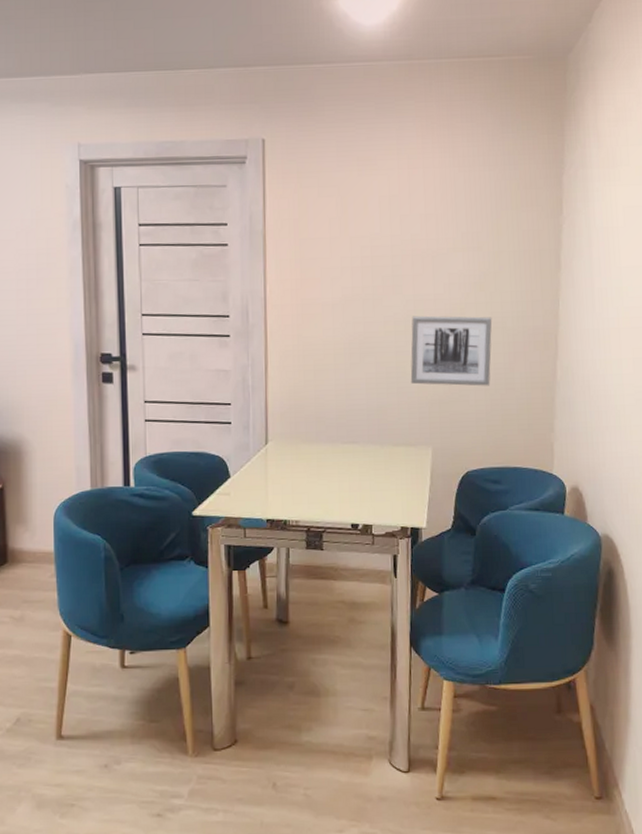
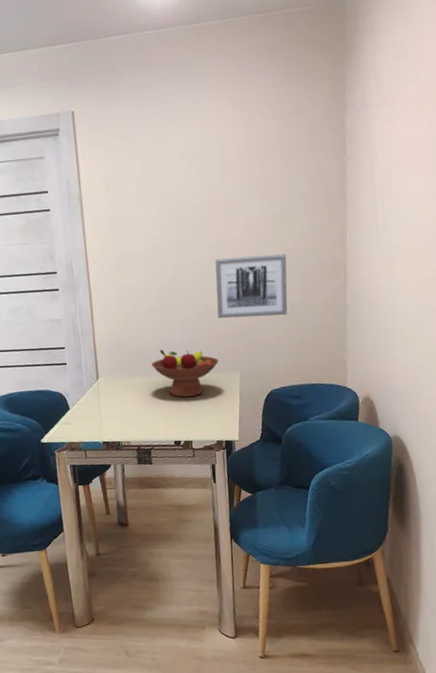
fruit bowl: none [331,415,409,472] -> present [151,349,219,398]

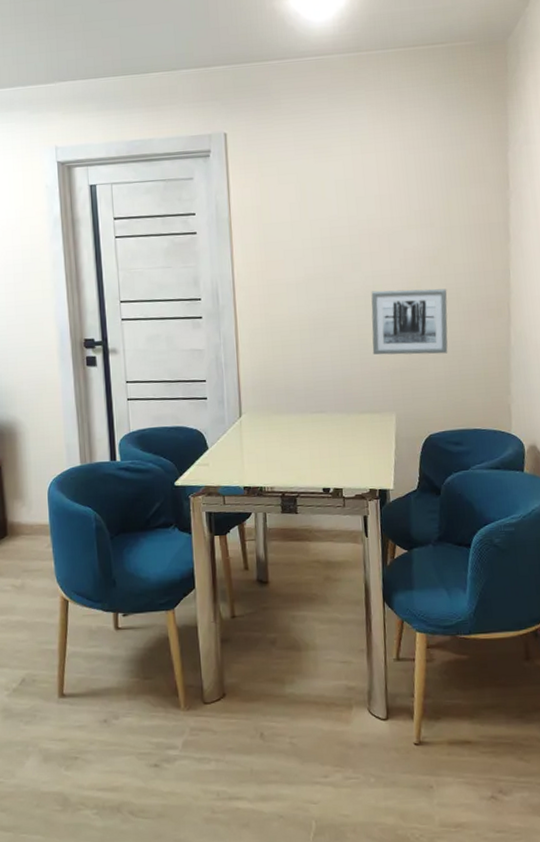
fruit bowl: present [151,349,219,398] -> none [300,386,373,440]

